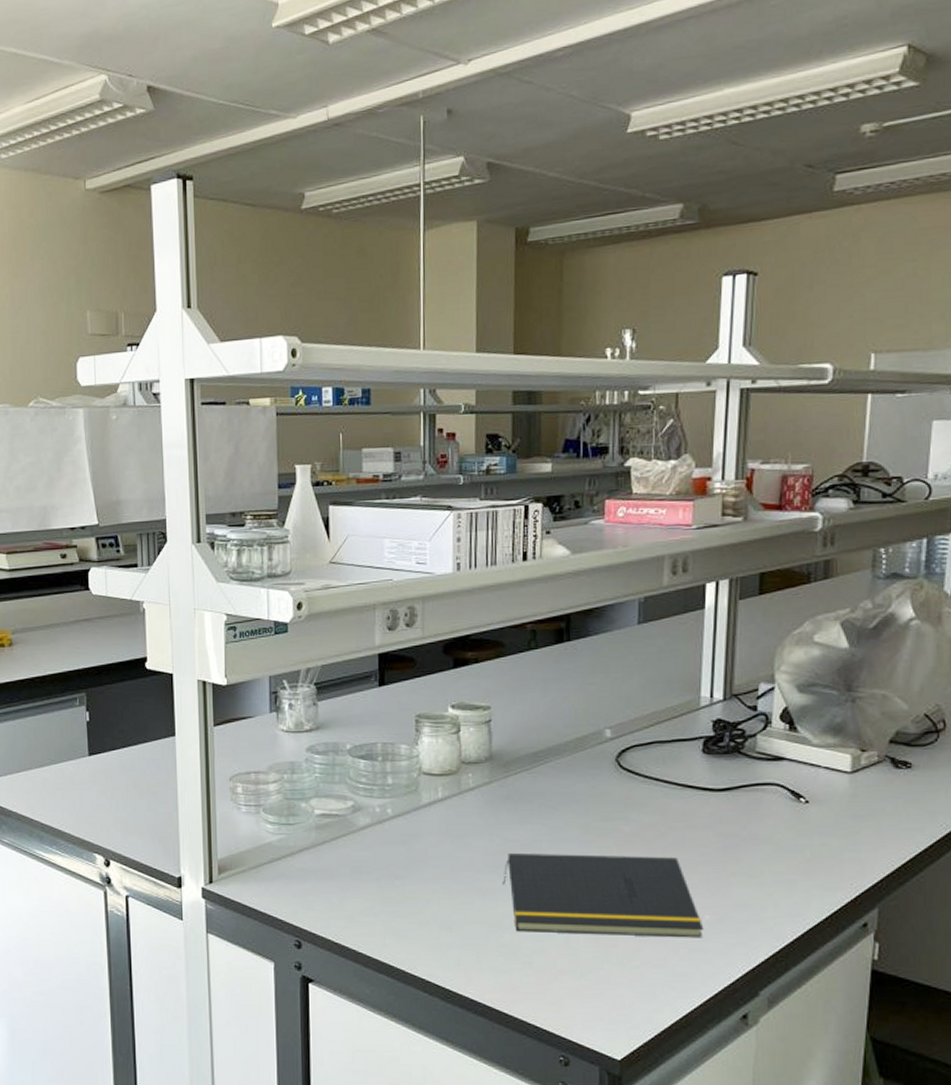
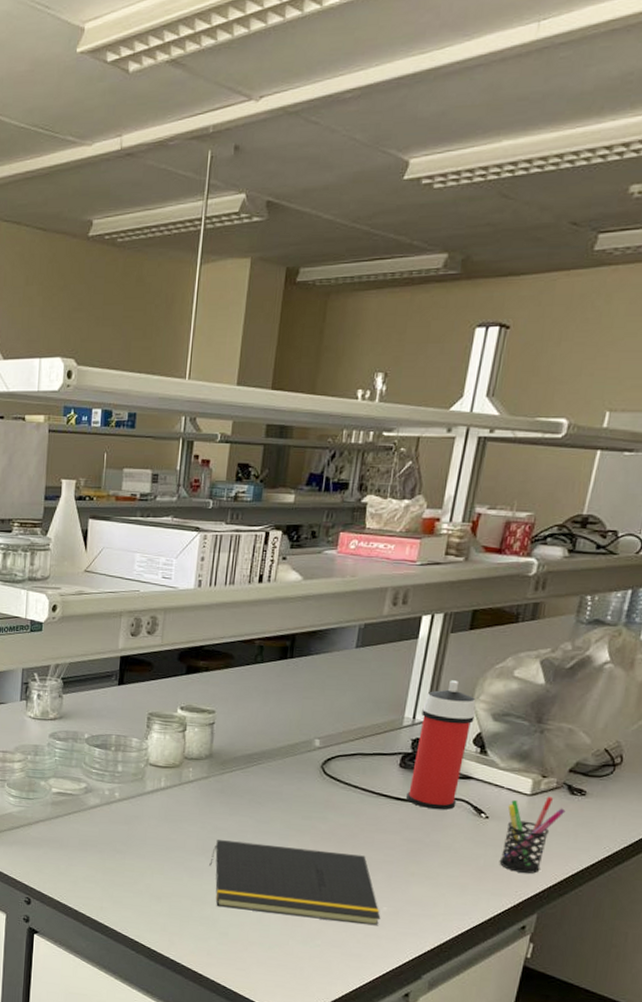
spray can: none [715,651,777,798] -> present [406,680,476,810]
pen holder: none [827,772,892,862] -> present [499,796,566,874]

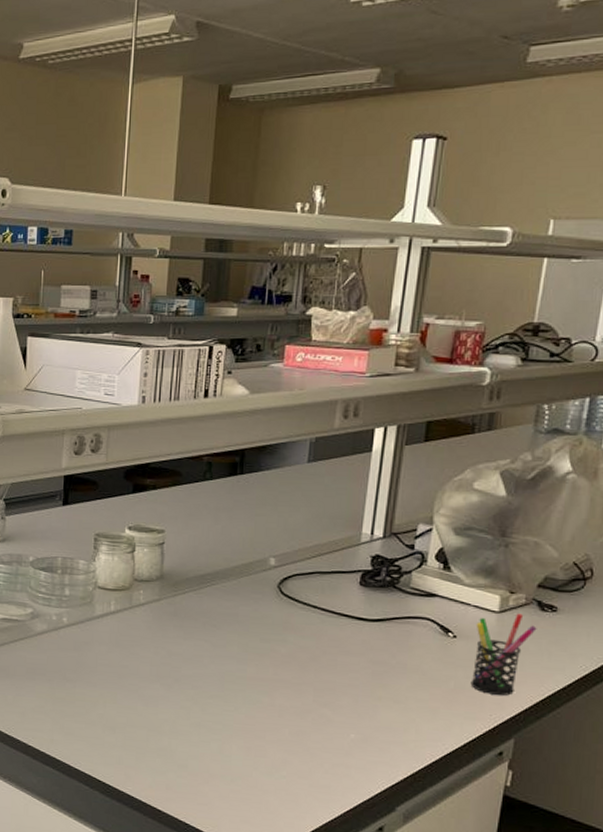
notepad: present [209,840,381,926] -> none [165,665,349,755]
spray can: present [406,680,476,810] -> none [369,494,436,630]

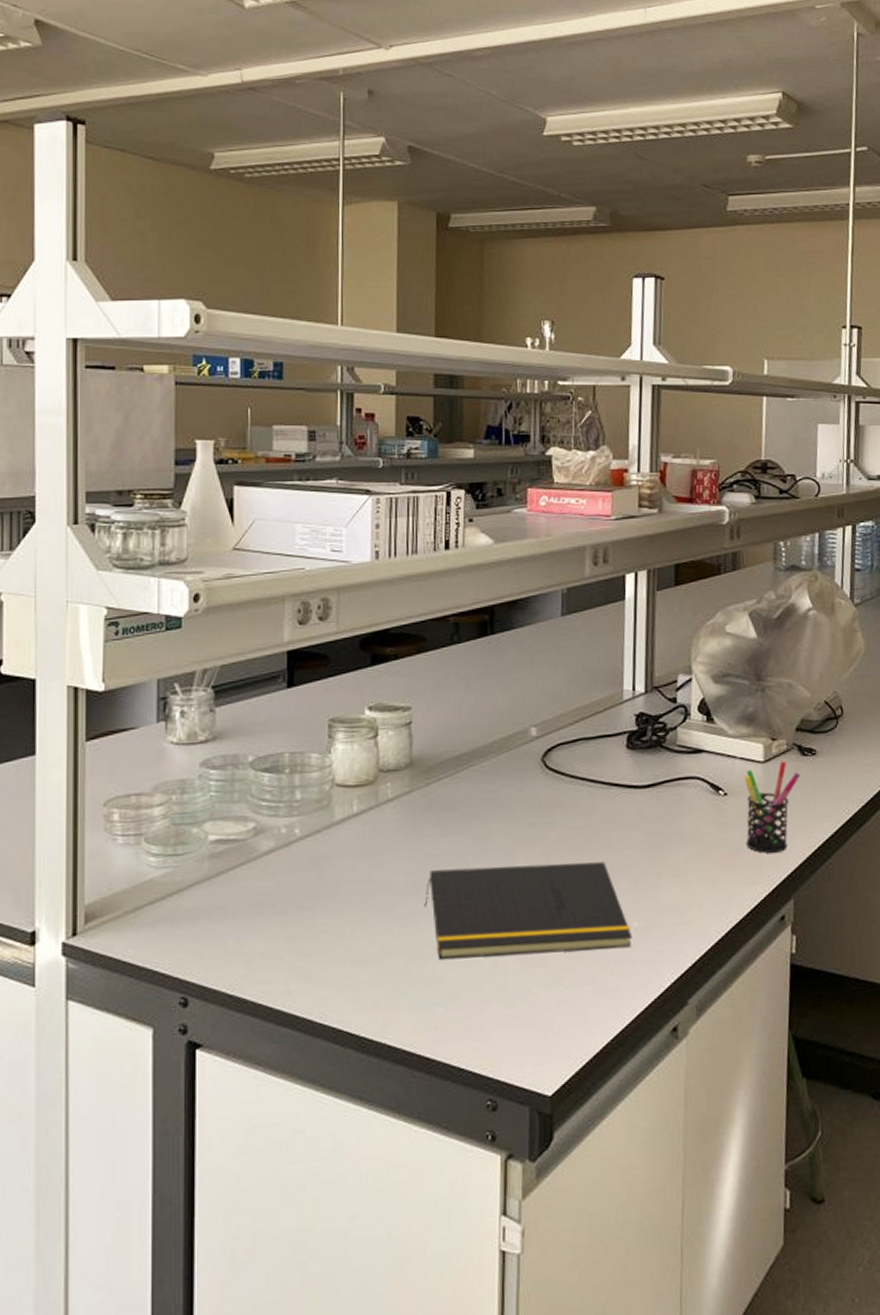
notepad: none [165,665,349,755] -> present [424,861,633,960]

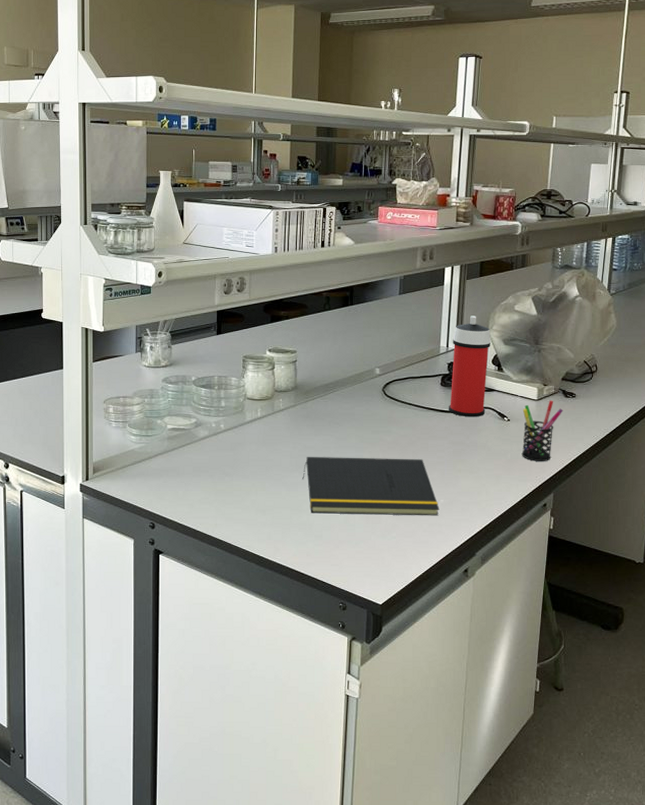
spray can: none [639,642,695,794] -> present [449,316,491,417]

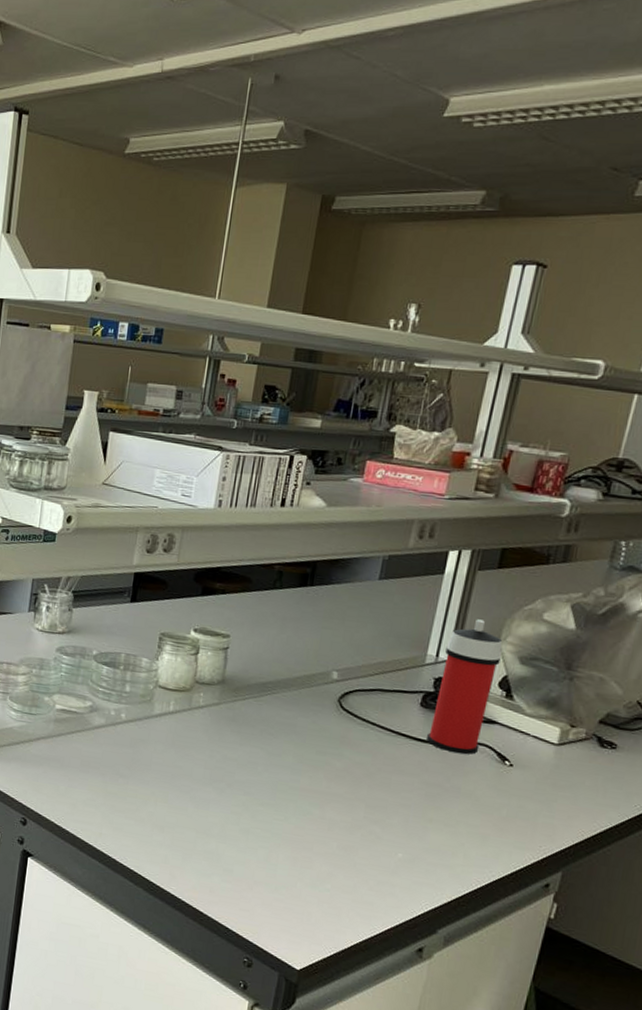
notepad: present [302,457,440,516] -> none [216,770,396,874]
pen holder: present [521,400,563,461] -> none [523,747,595,829]

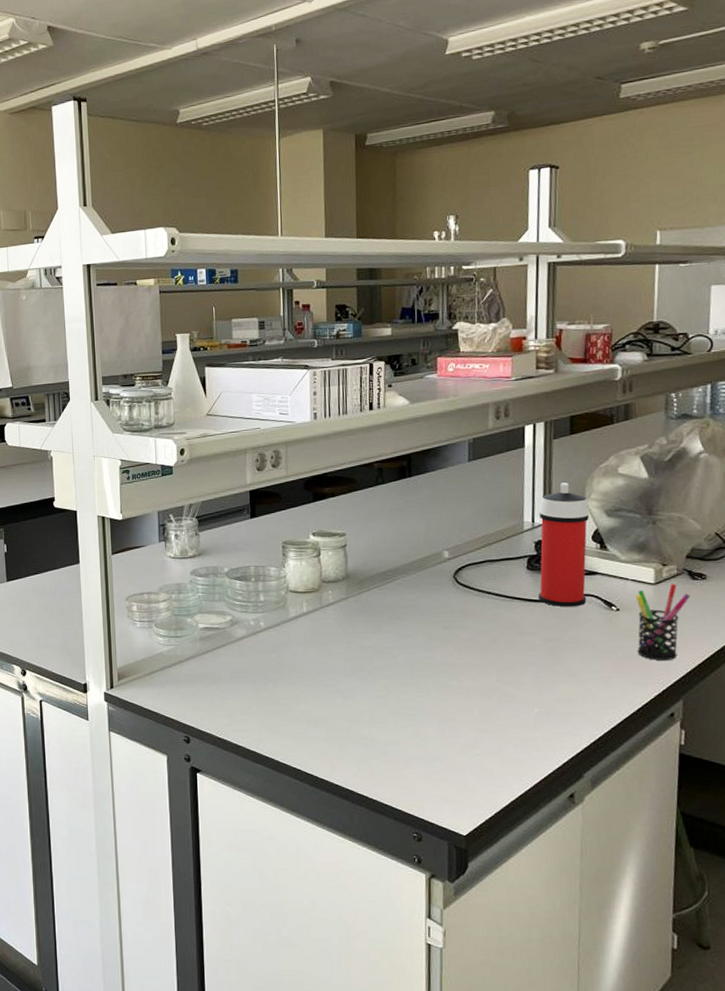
pen holder: none [523,747,595,829] -> present [635,583,691,660]

